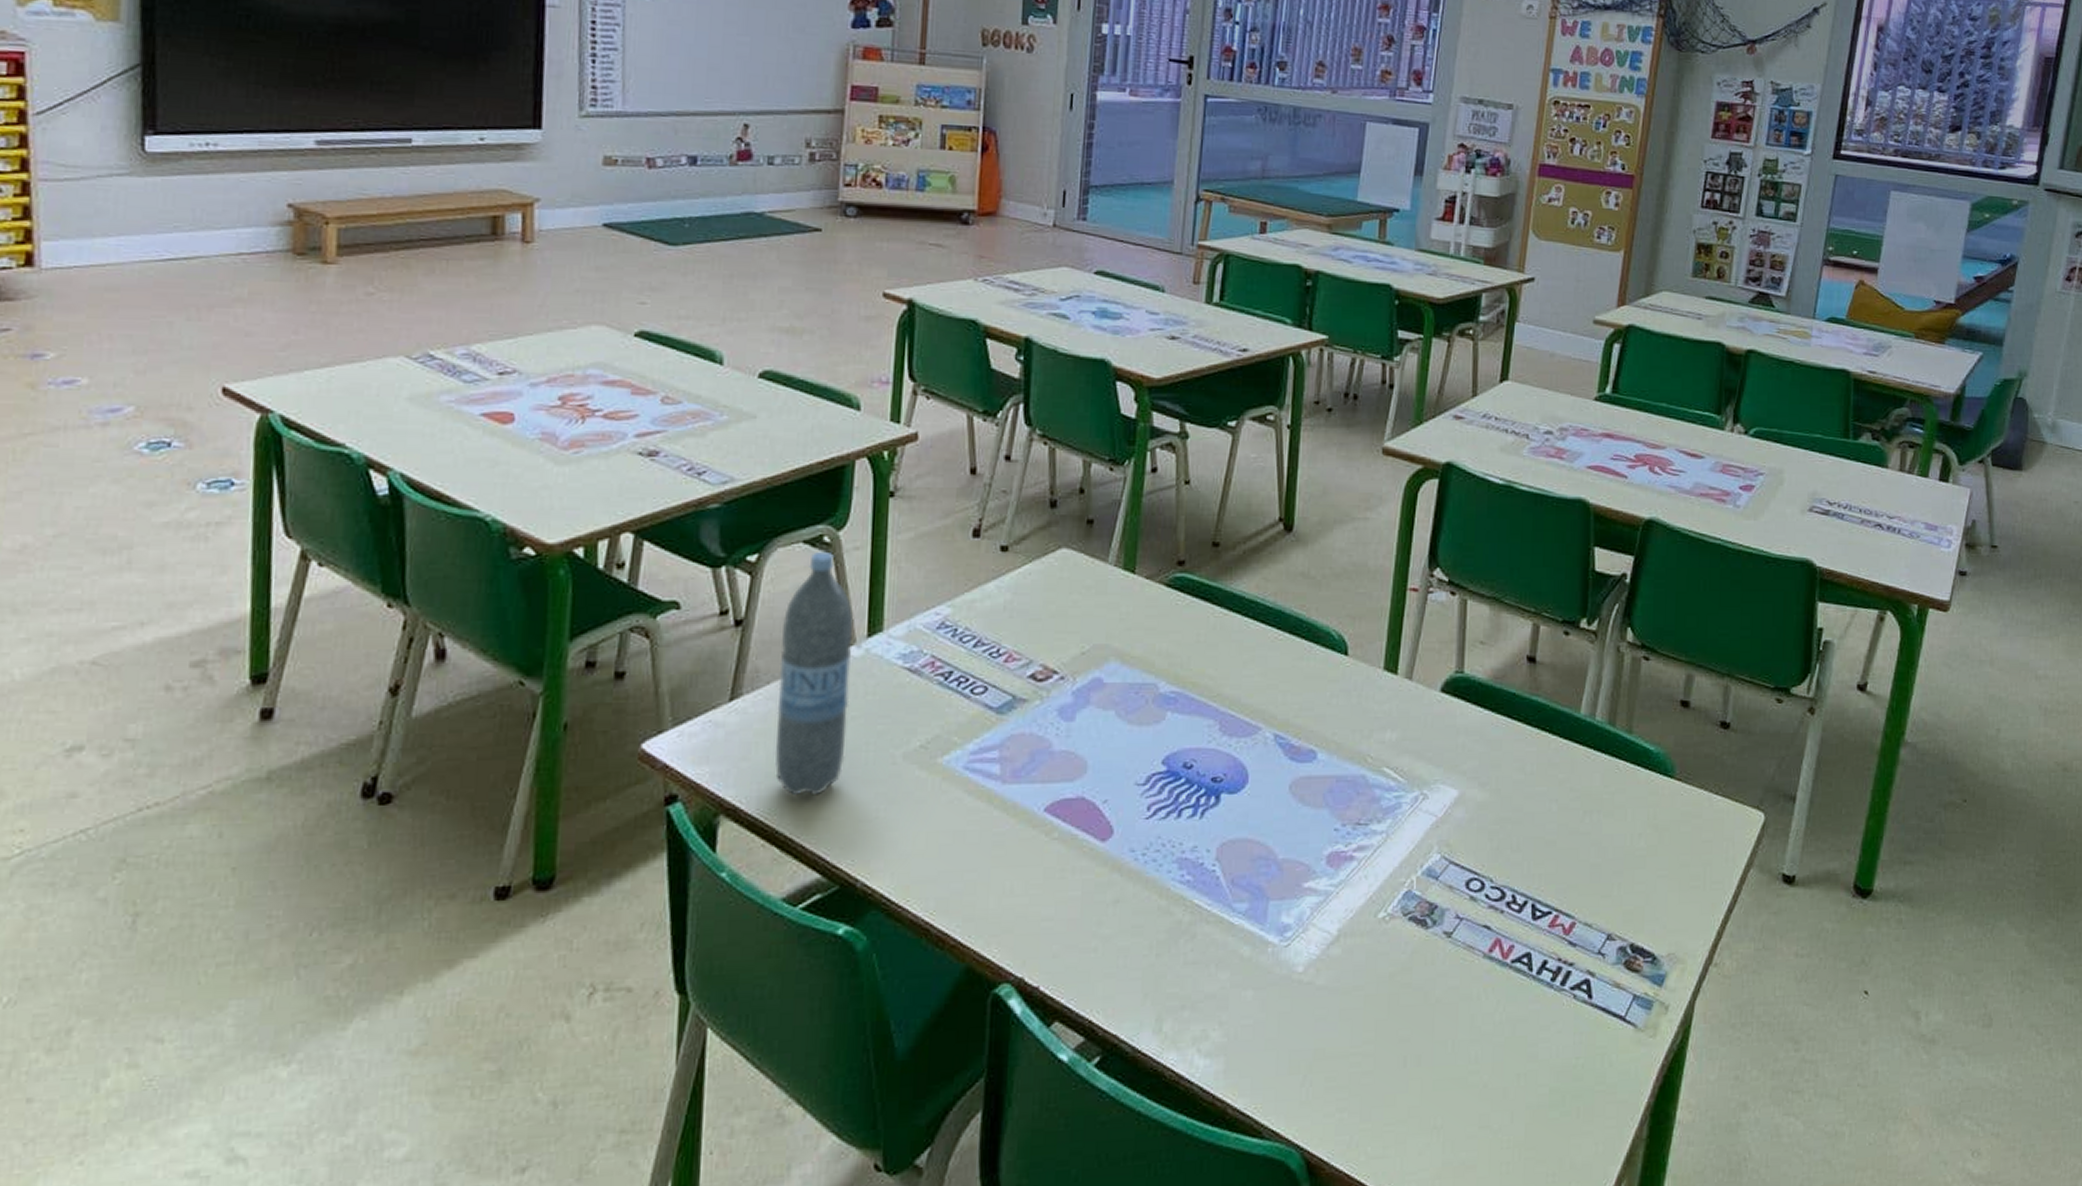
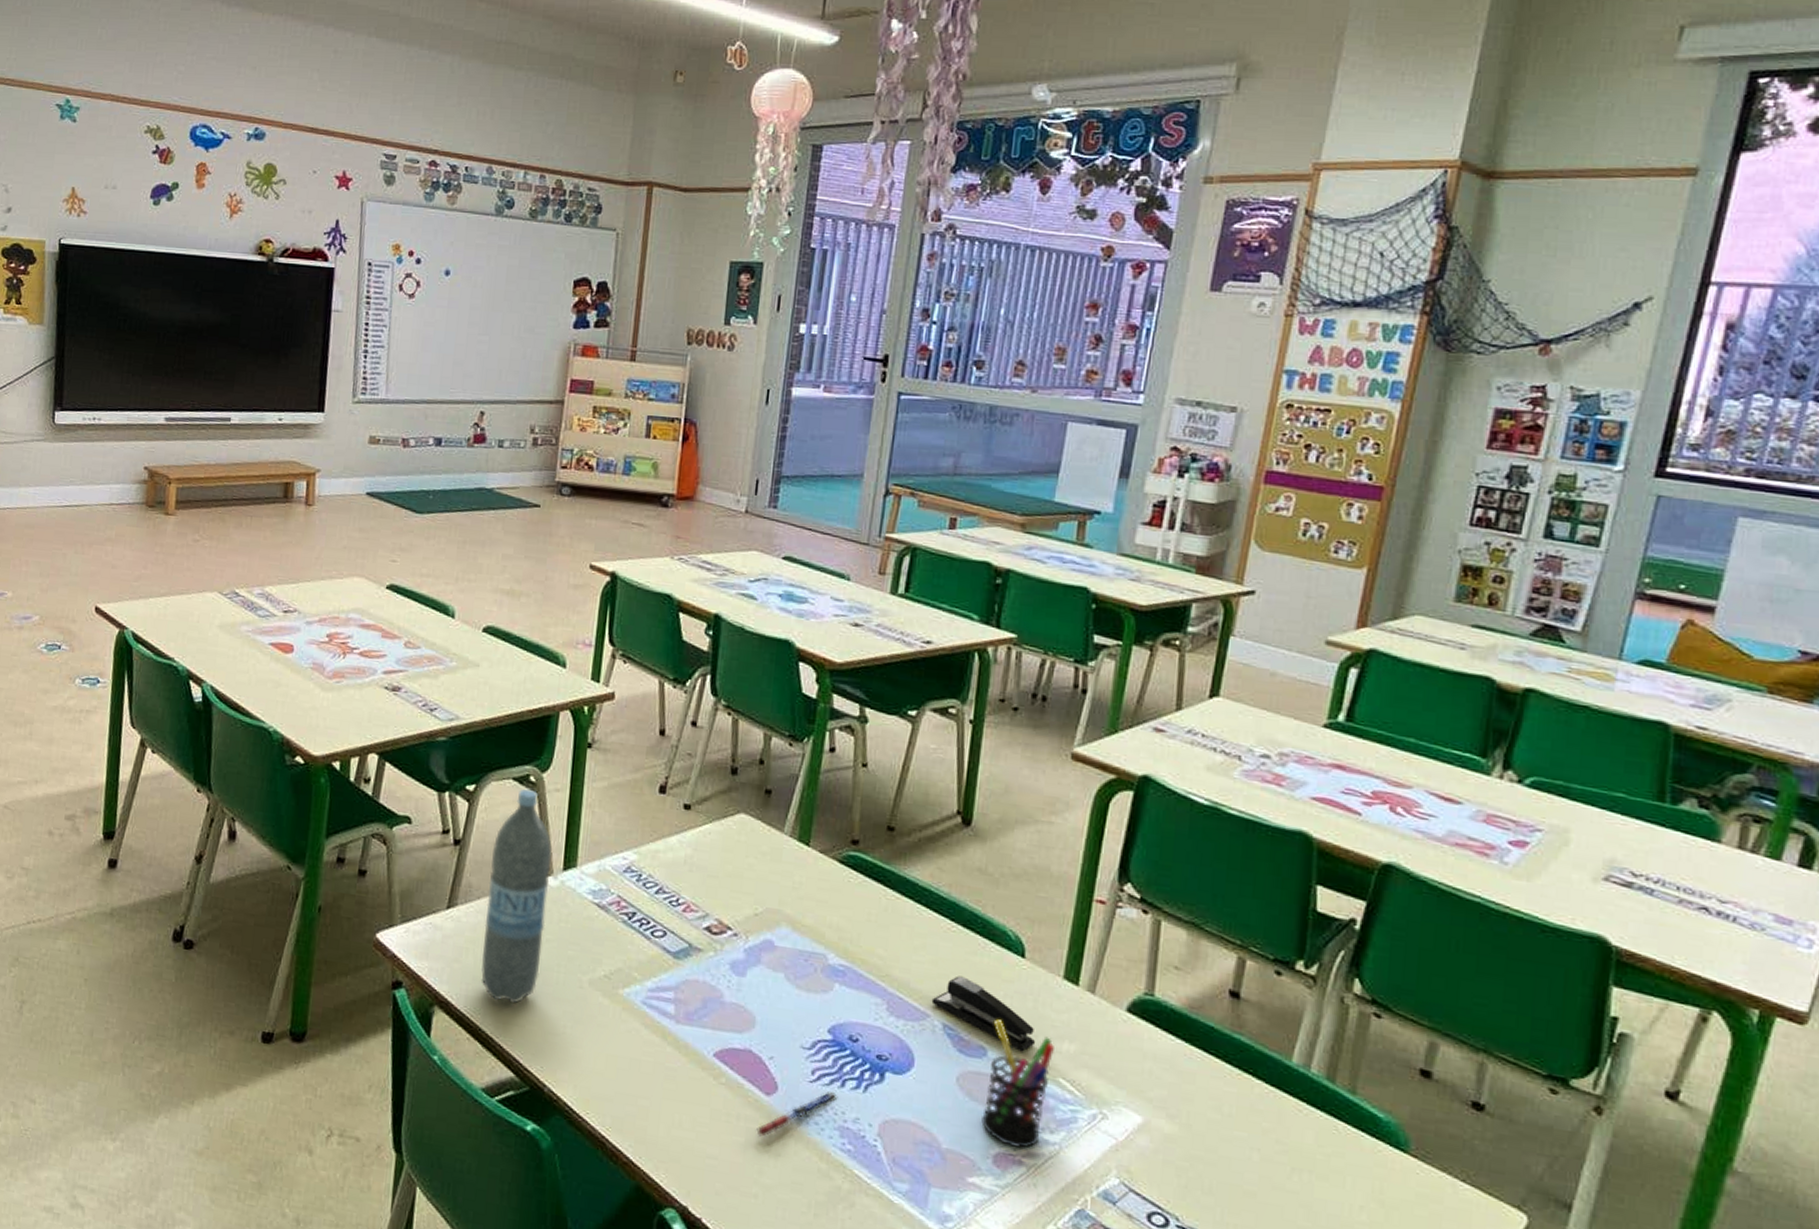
pen: none [1093,825,1175,886] -> present [756,1092,838,1137]
stapler: none [1262,683,1361,749] -> present [931,976,1036,1052]
pen holder: none [1314,721,1378,845] -> present [981,1019,1054,1149]

